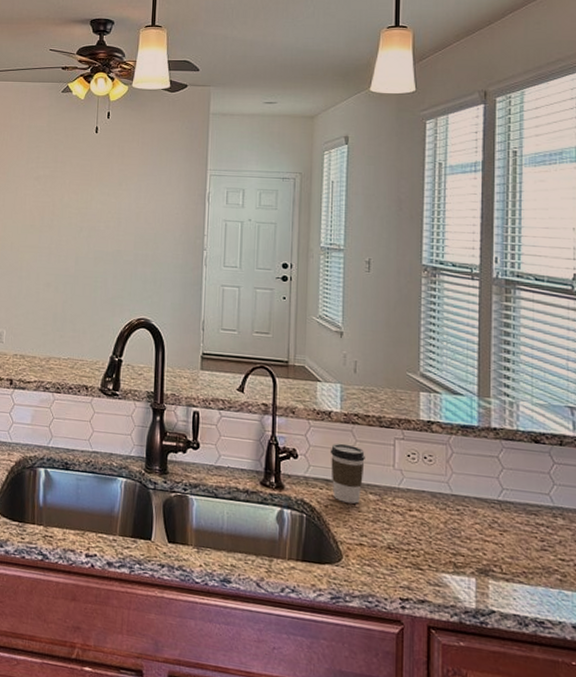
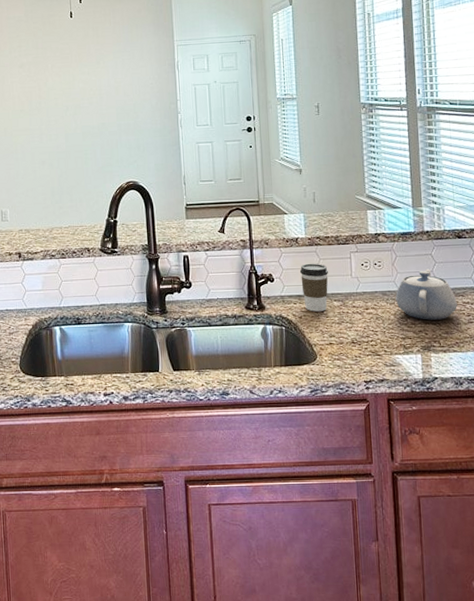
teapot: none [448,474,528,540] -> present [395,268,457,320]

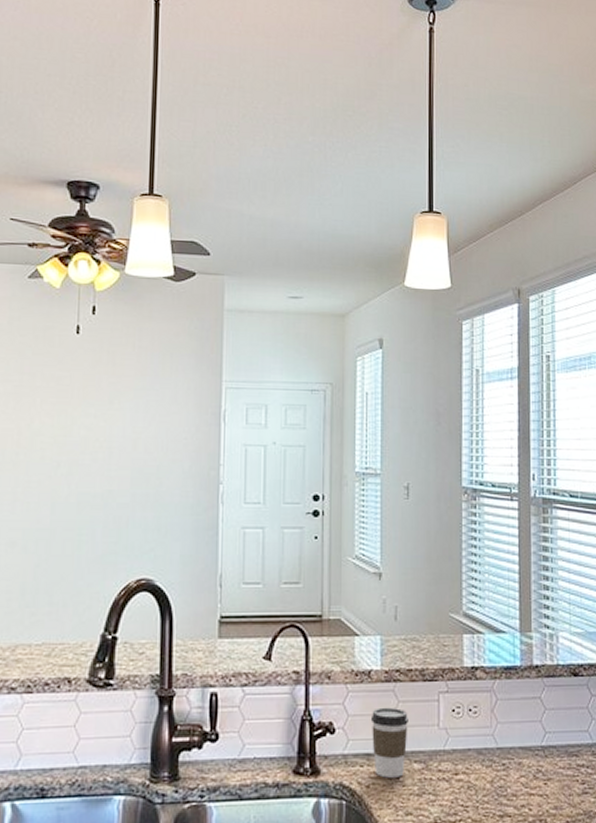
teapot: present [395,268,457,320] -> none [494,717,570,790]

